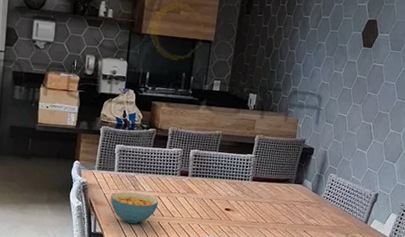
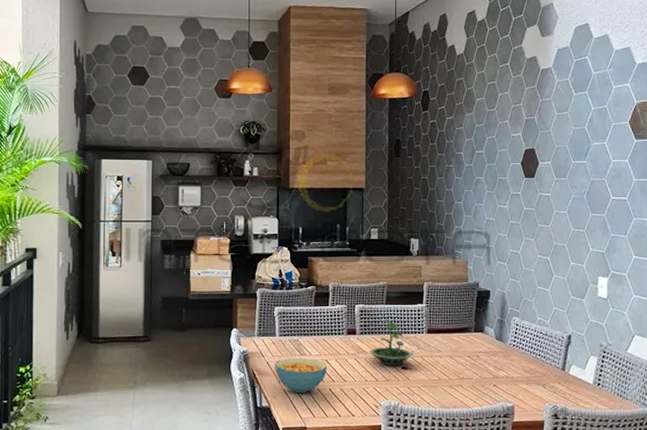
terrarium: none [198,166,238,208] -> present [369,320,414,367]

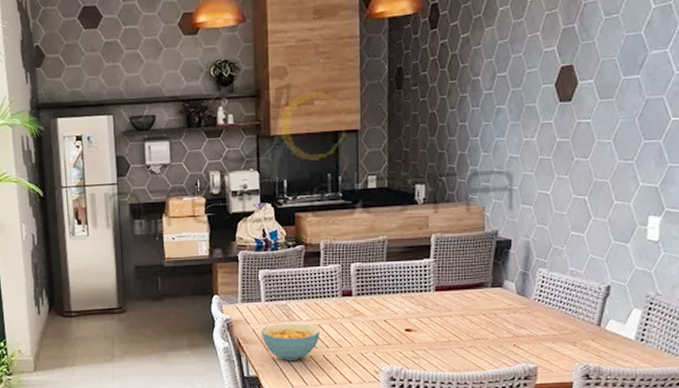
terrarium: present [369,320,414,367] -> none [367,279,420,329]

